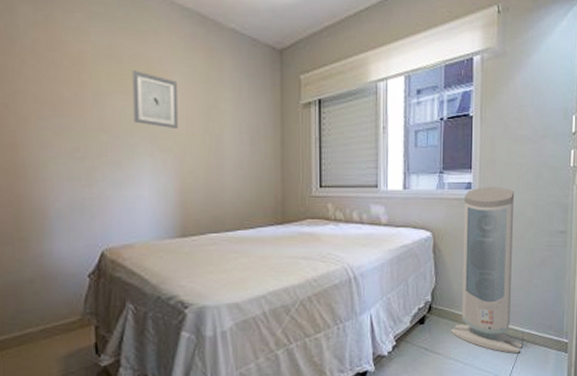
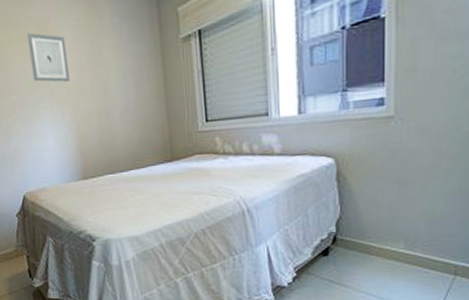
air purifier: present [450,187,523,354] -> none [359,98,456,289]

